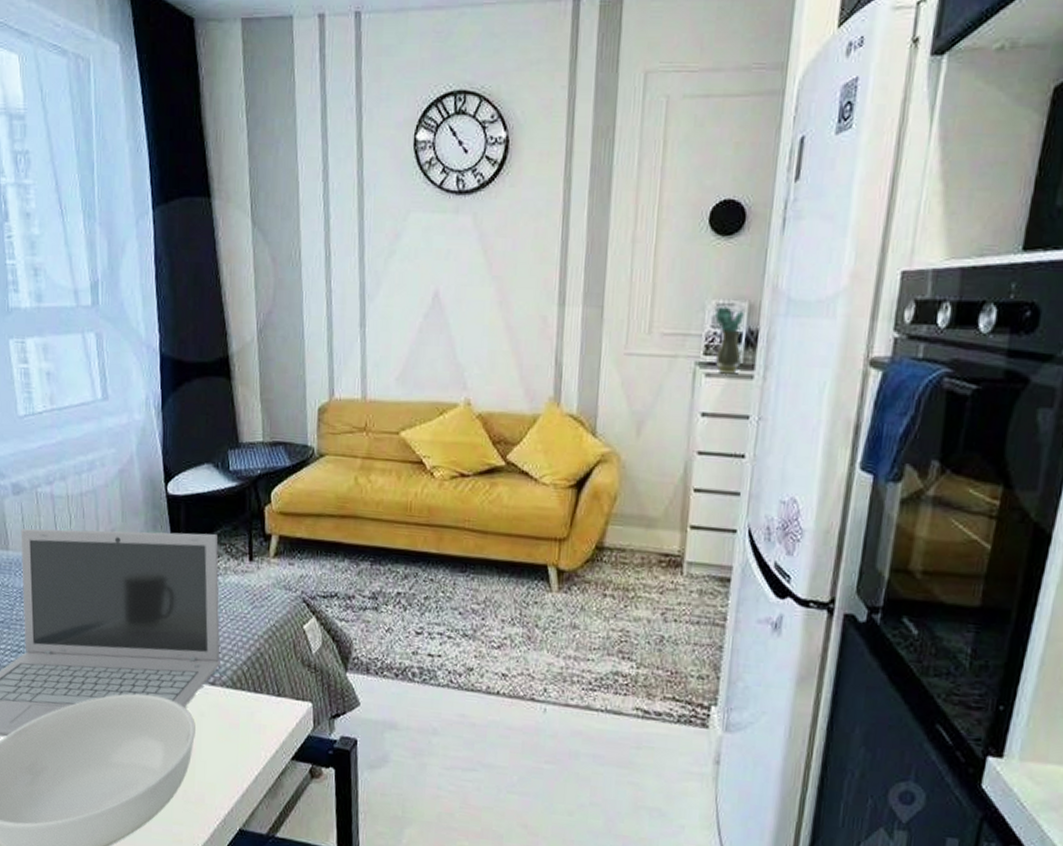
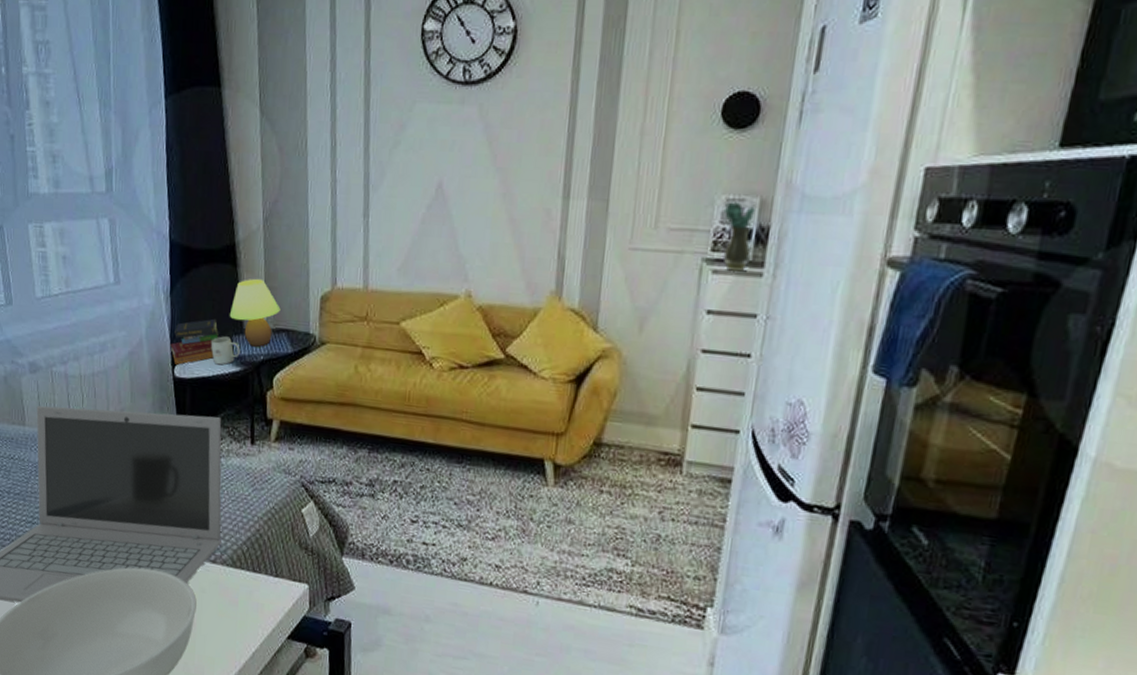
books: none [162,433,215,482] -> present [170,318,220,365]
mug: none [205,451,236,481] -> present [210,336,241,365]
table lamp: none [224,391,277,462] -> present [229,278,281,348]

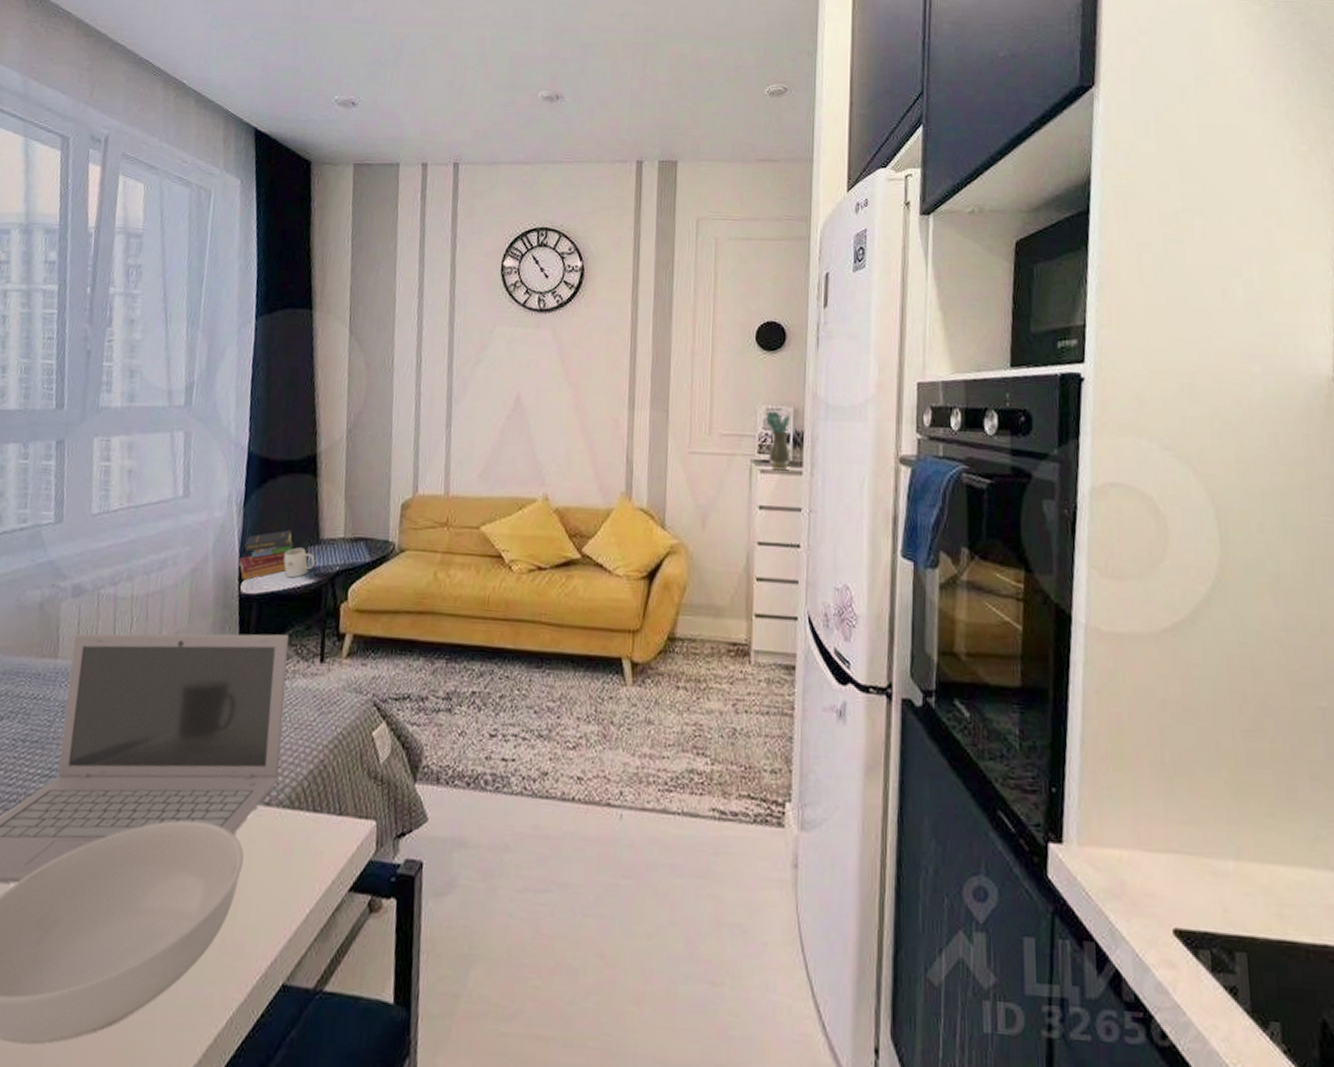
table lamp: present [229,278,281,348] -> none [305,487,360,559]

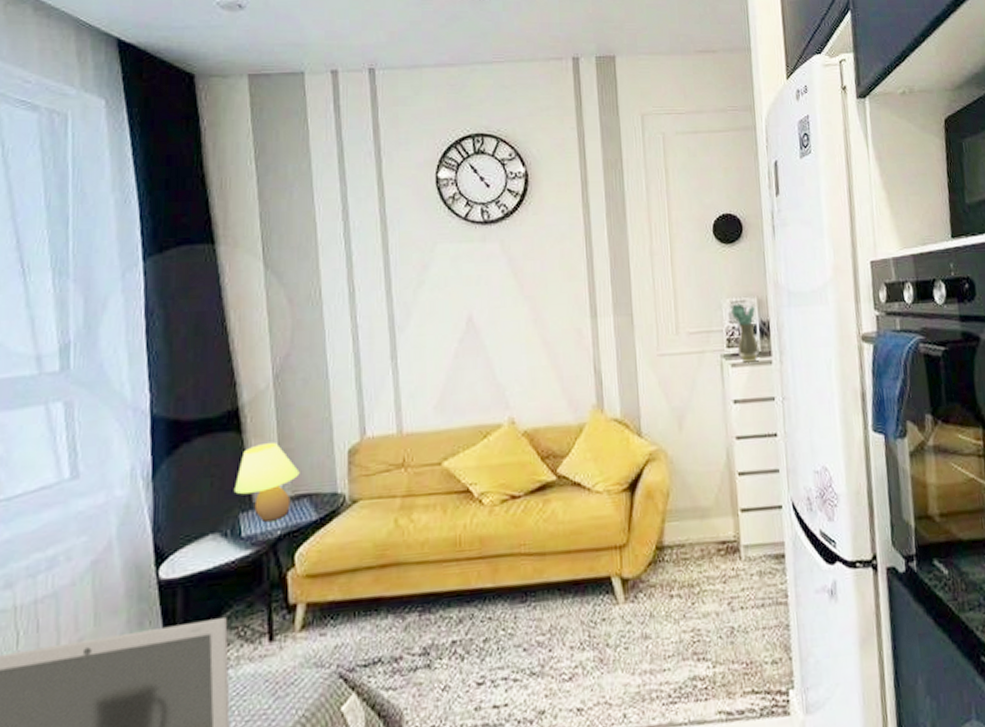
books: present [238,529,295,580] -> none [152,497,222,564]
mug: present [283,547,315,578] -> none [209,516,250,553]
table lamp: none [305,487,360,559] -> present [233,442,300,523]

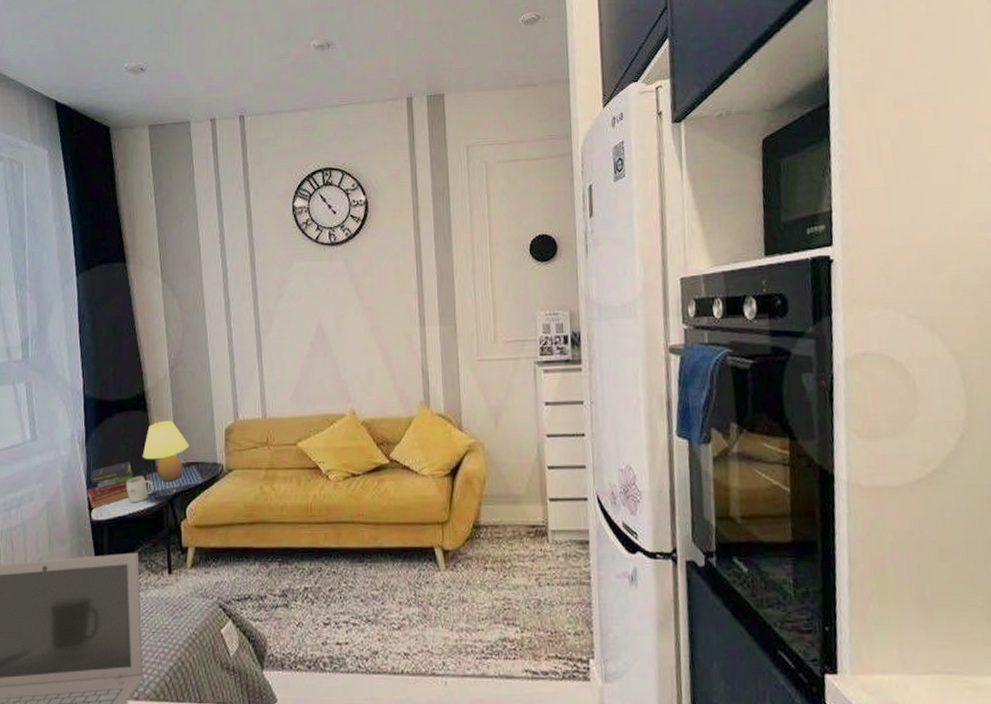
books: none [152,497,222,564] -> present [87,461,134,508]
mug: none [209,516,250,553] -> present [125,476,154,503]
vase: present [729,300,760,363] -> none [543,312,570,369]

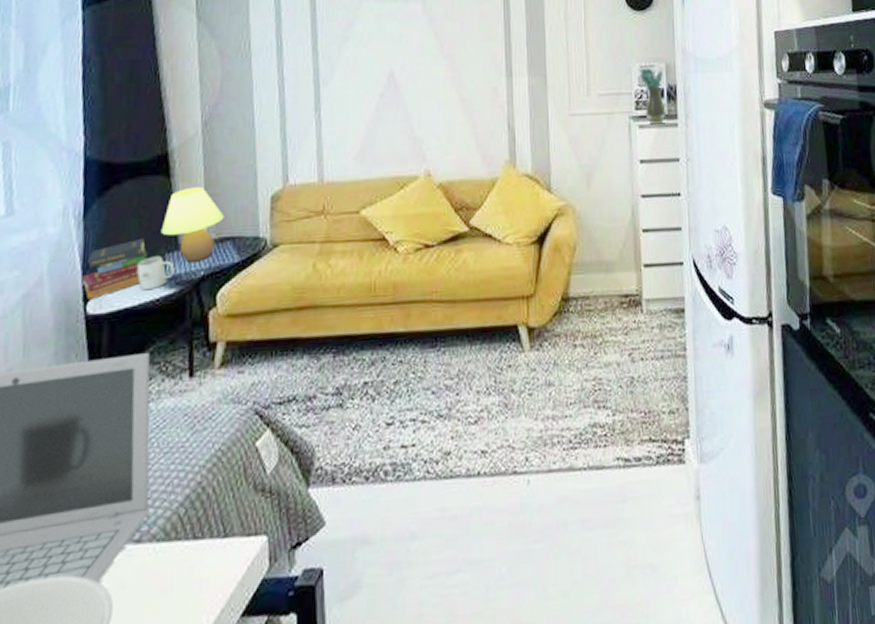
vase: none [543,312,570,369] -> present [639,64,666,124]

